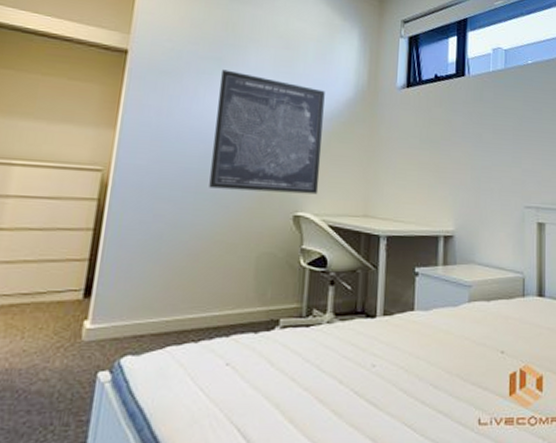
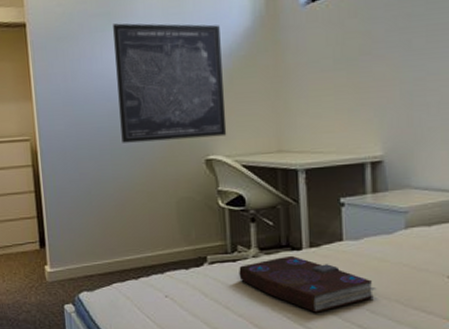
book: none [310,323,441,387] -> present [239,255,377,313]

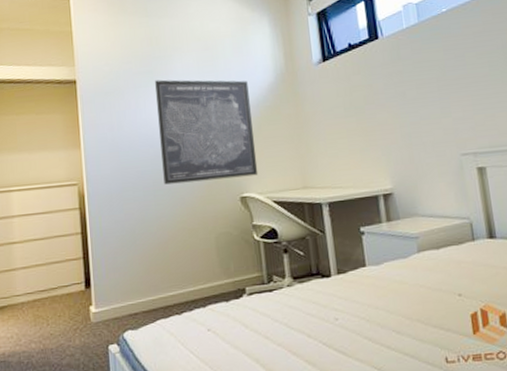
book: present [239,255,377,313] -> none [275,282,400,337]

